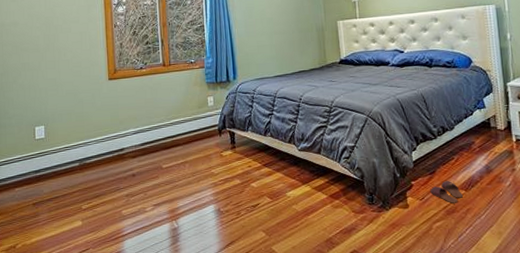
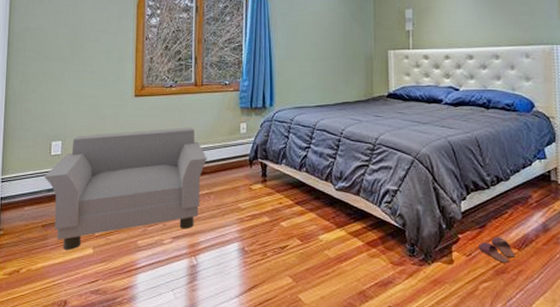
armchair: none [31,104,180,224] -> present [45,127,207,250]

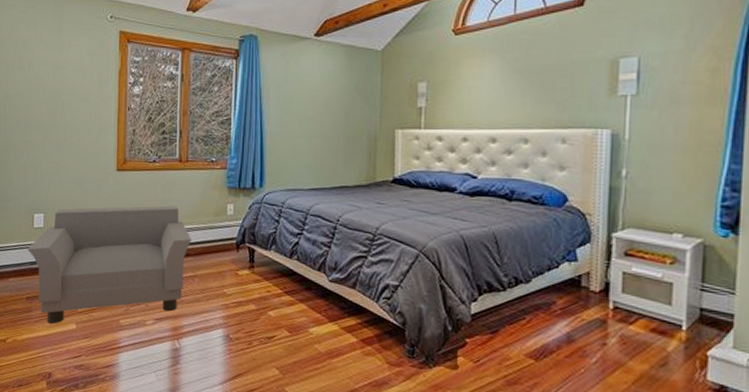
slippers: present [479,237,516,263] -> none [488,344,532,374]

